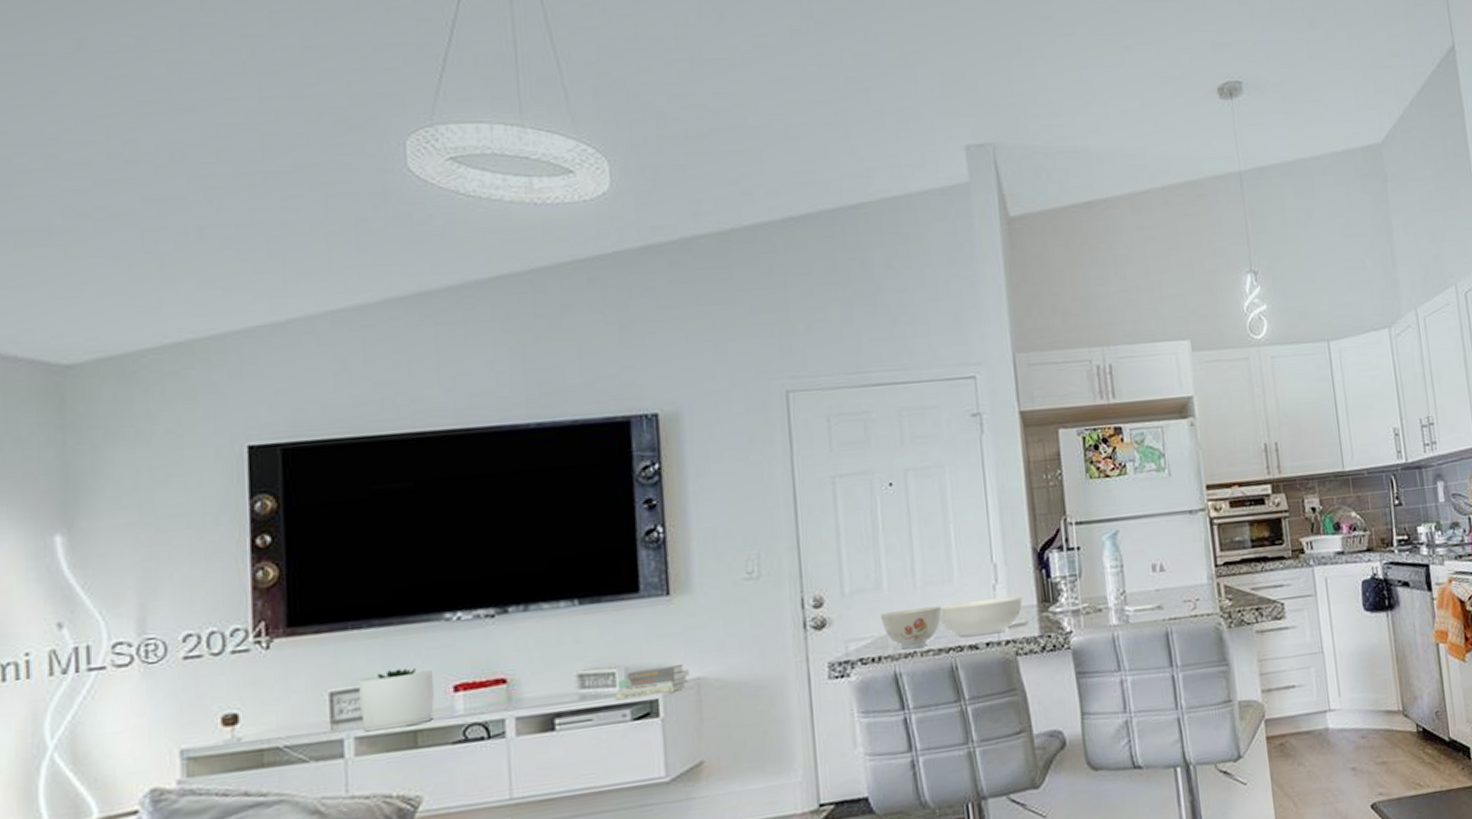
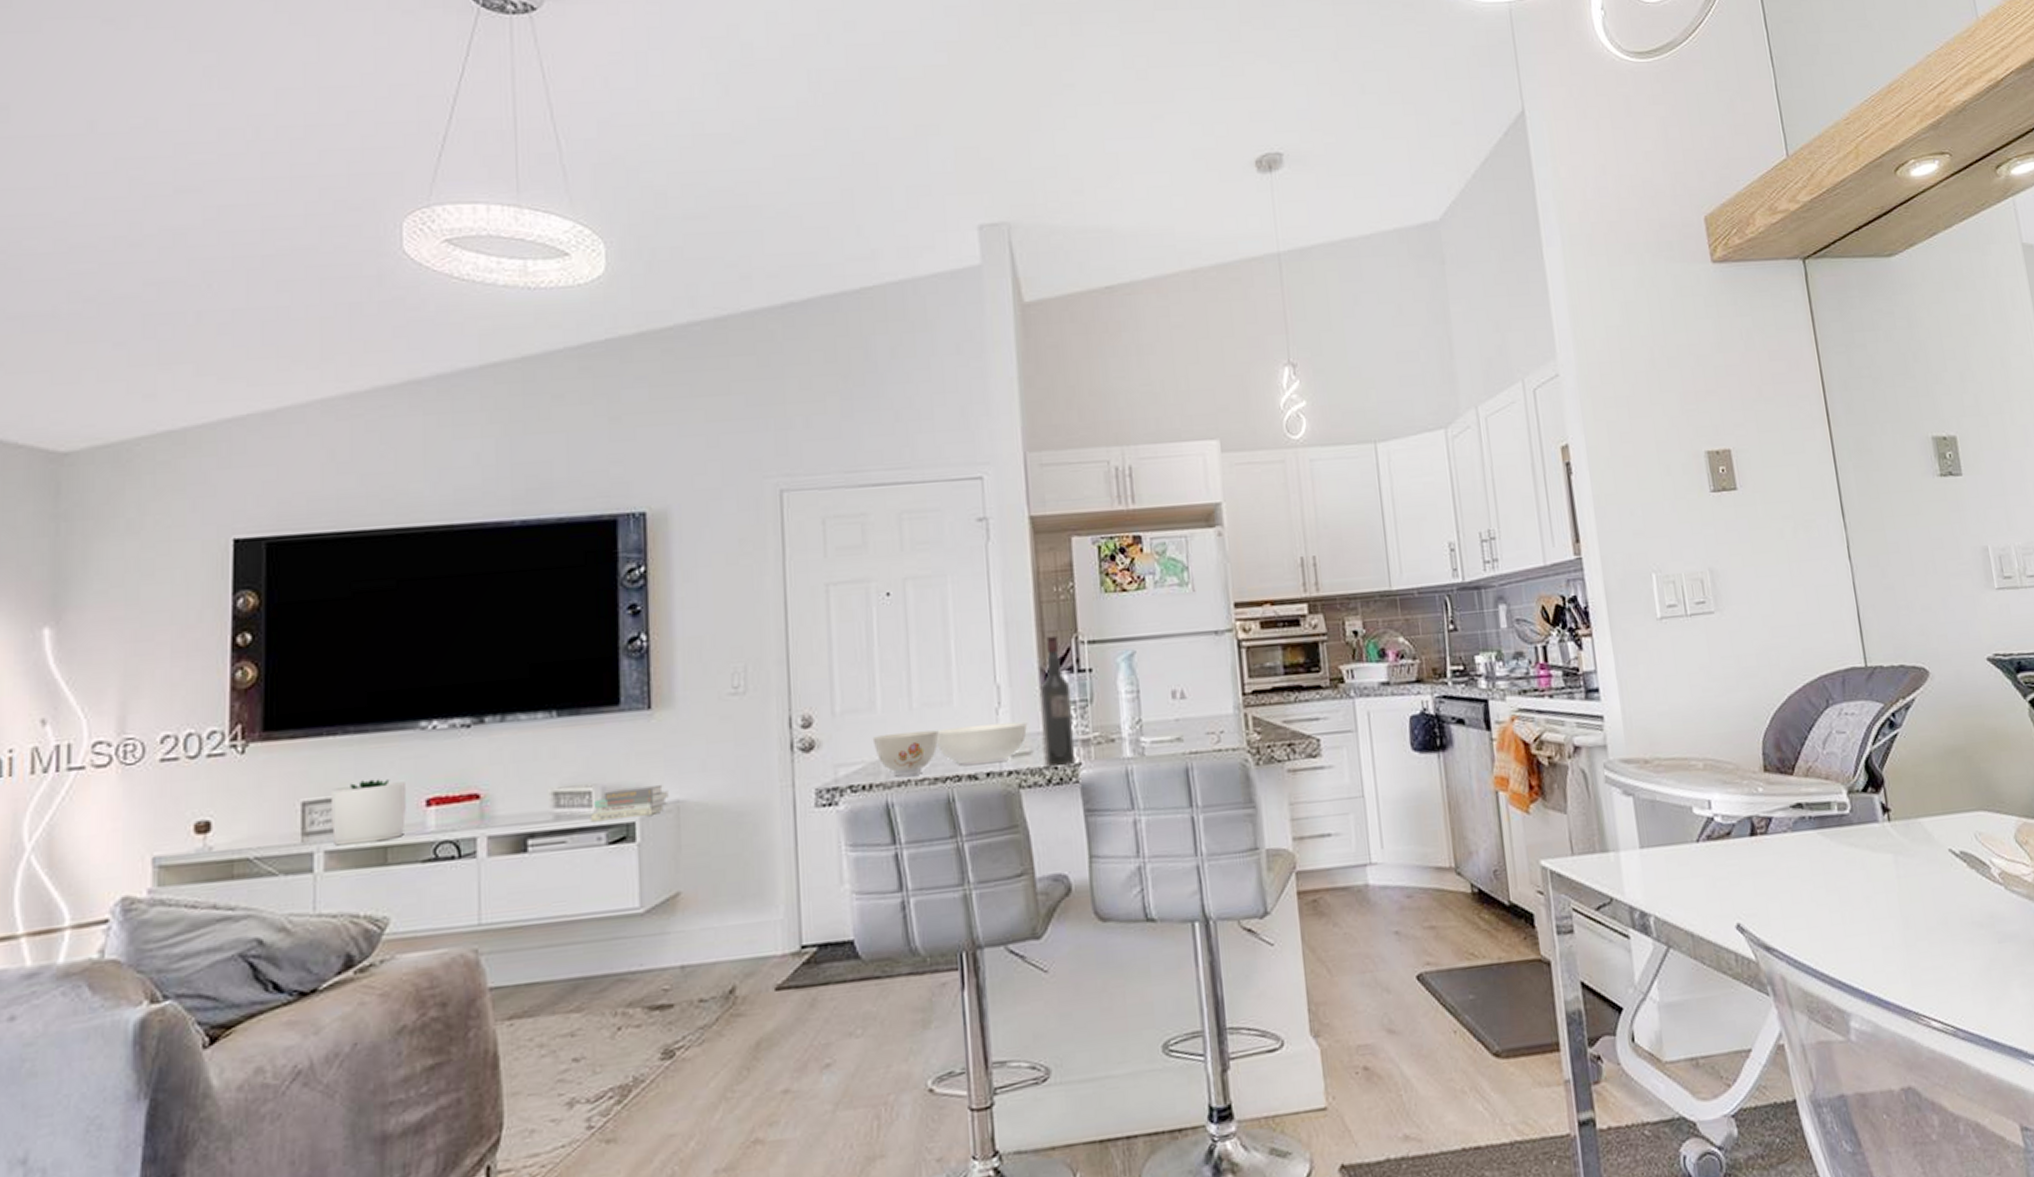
wine bottle: none [1033,518,1067,634] -> present [1040,635,1076,765]

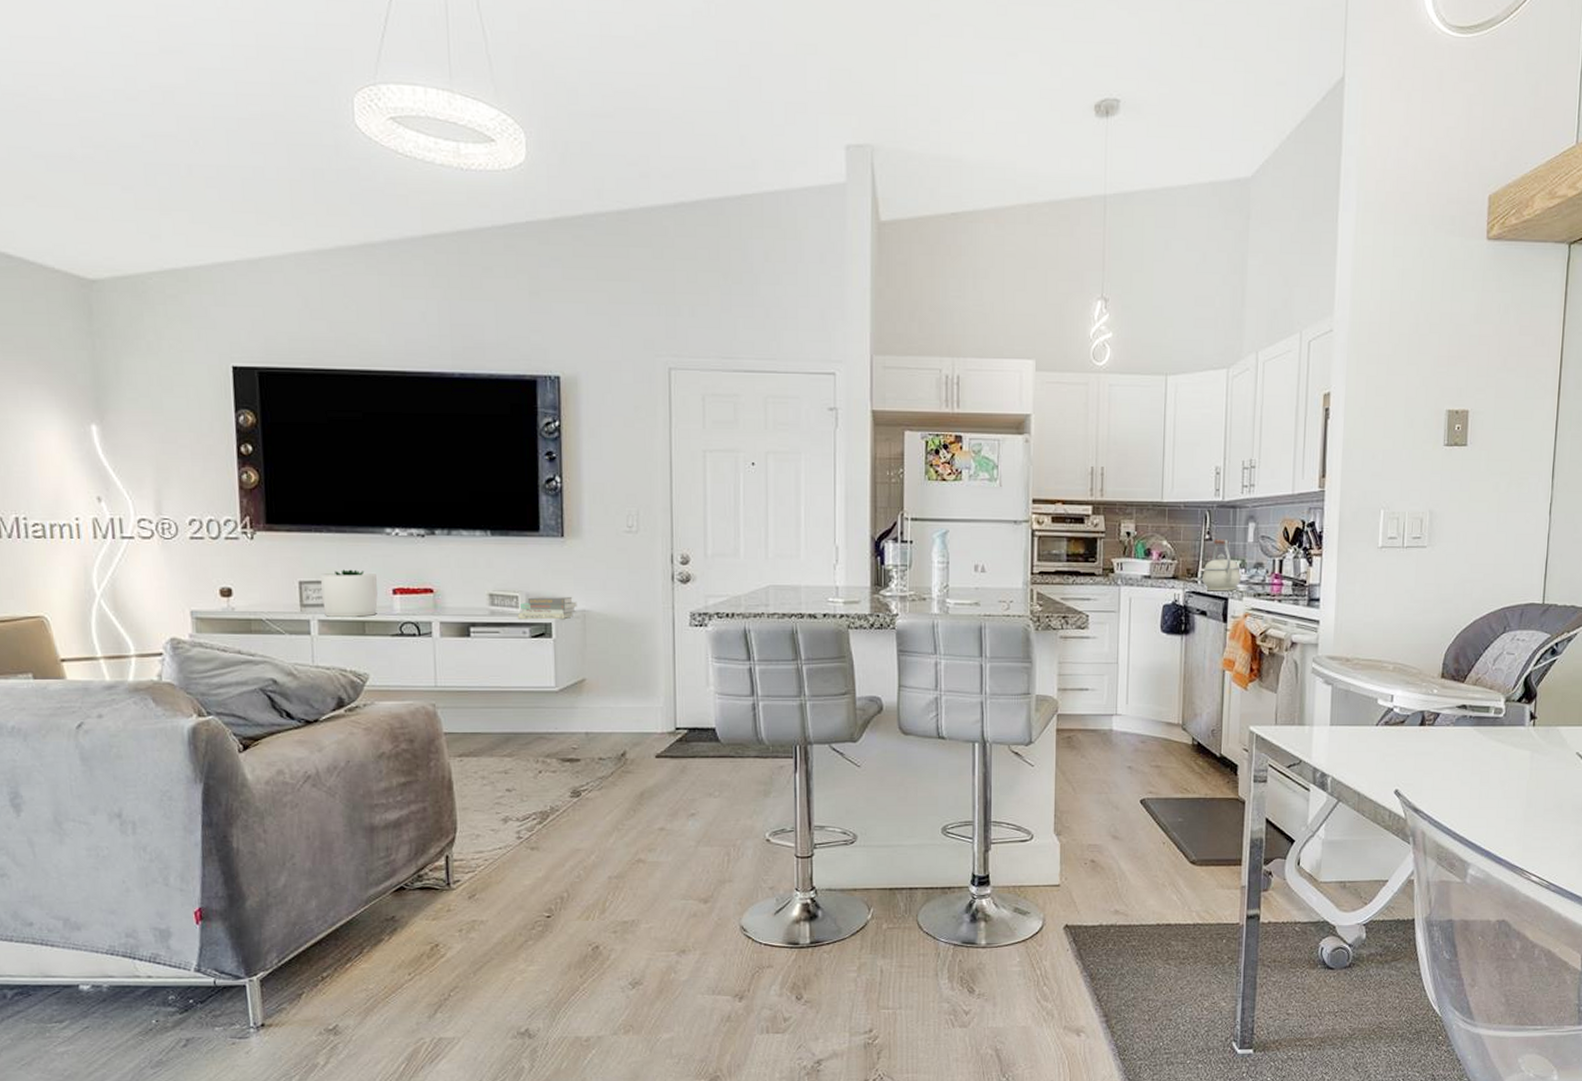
bowl: present [872,730,939,777] -> none [735,576,788,610]
bowl: present [936,721,1028,766] -> none [785,575,858,607]
wine bottle: present [1040,635,1076,765] -> none [870,511,894,613]
kettle: none [1451,627,1501,694] -> present [1202,539,1242,591]

